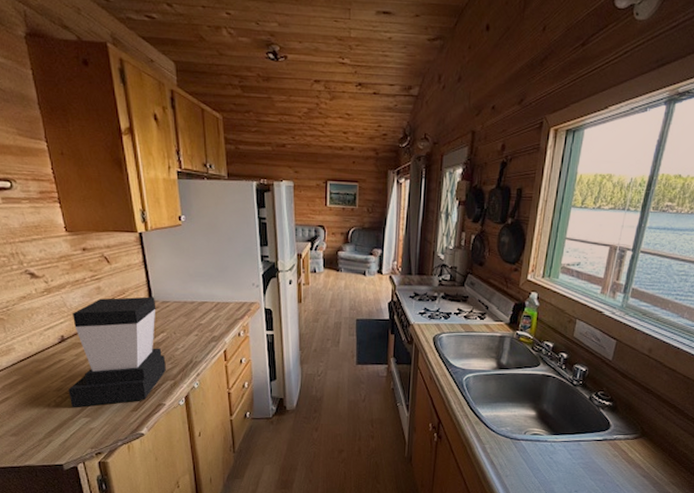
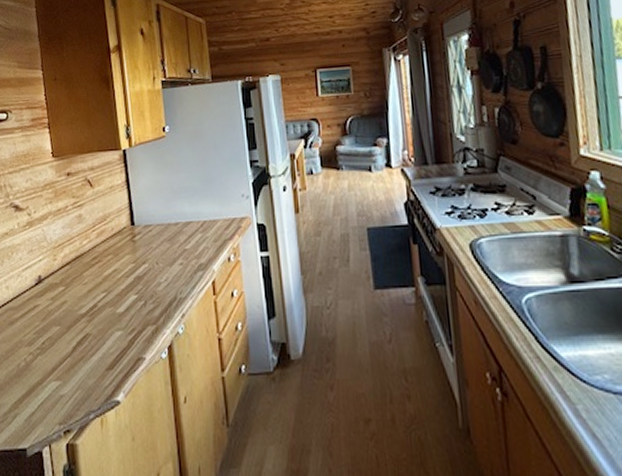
coffee maker: present [68,296,166,408] -> none [40,221,147,368]

